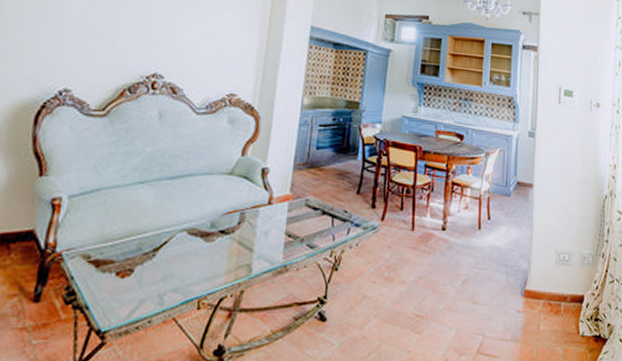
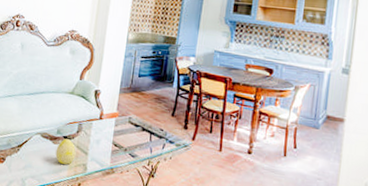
decorative egg: none [208,234,237,268] -> present [55,139,76,165]

